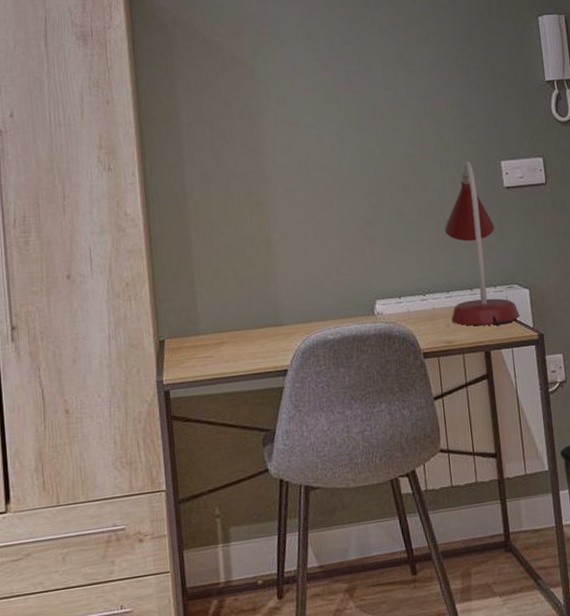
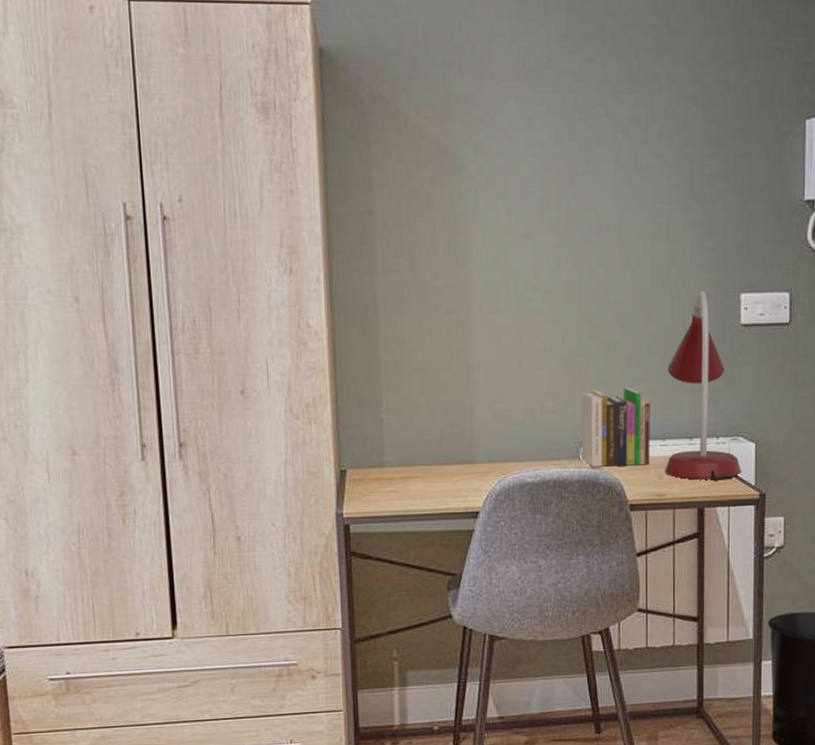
books: none [370,248,438,321] -> present [580,387,650,467]

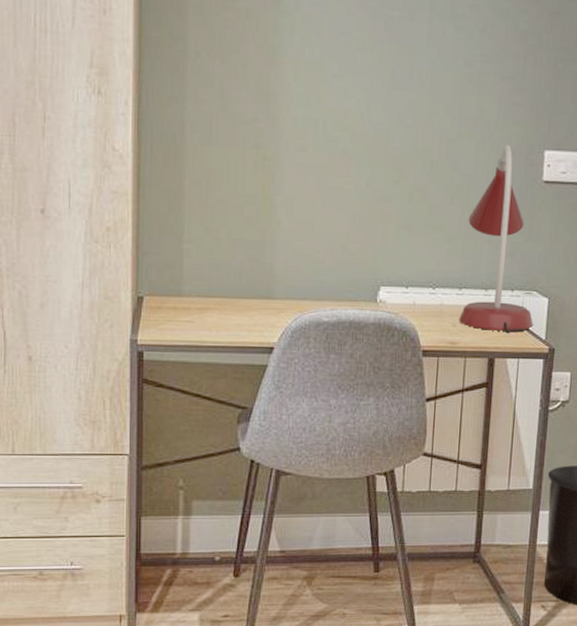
books: present [580,387,650,467] -> none [378,234,449,313]

